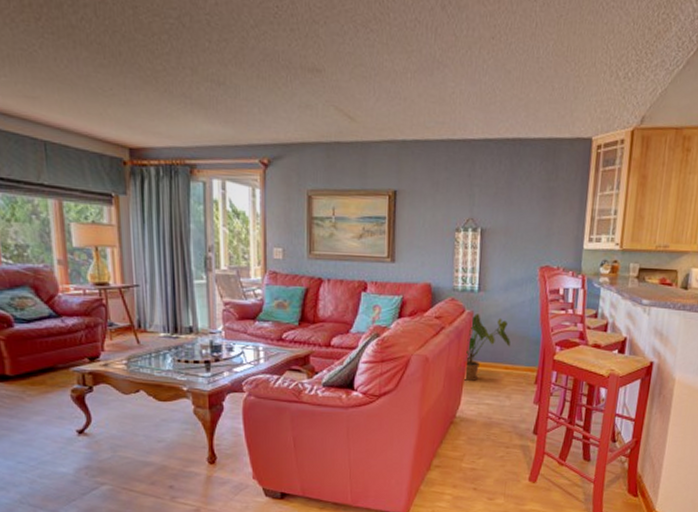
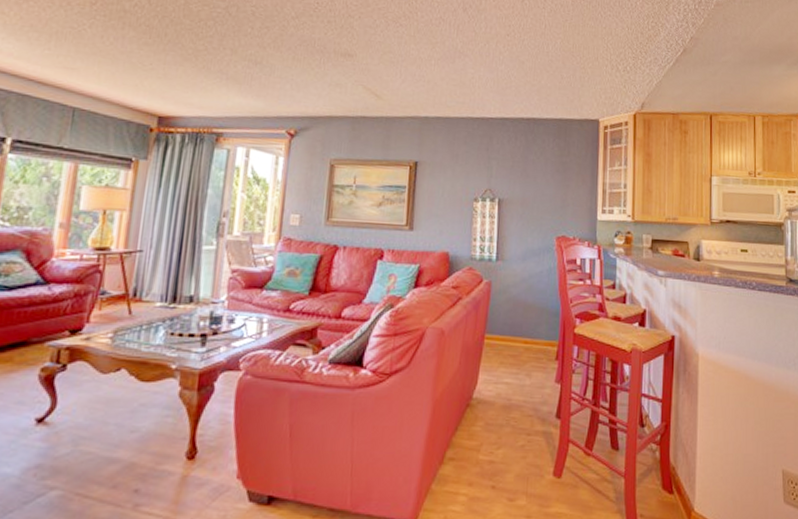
house plant: present [463,314,511,381] -> none [481,284,529,357]

